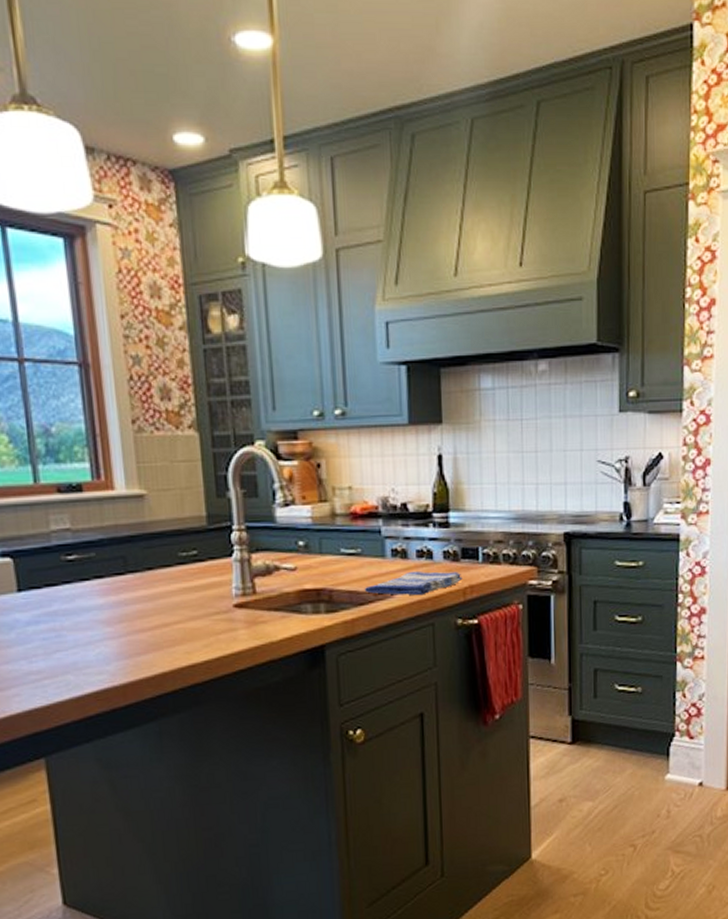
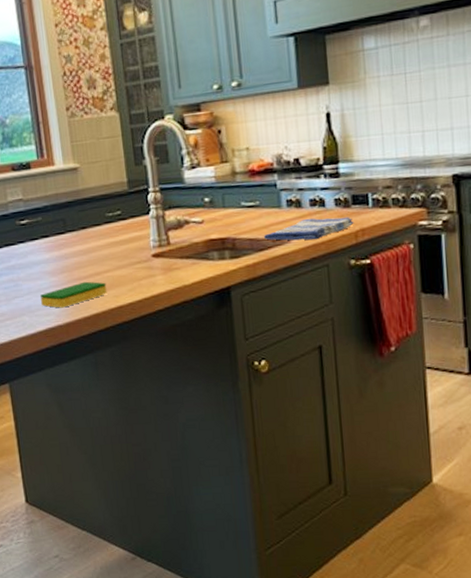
dish sponge: none [91,634,177,666] -> present [40,281,107,308]

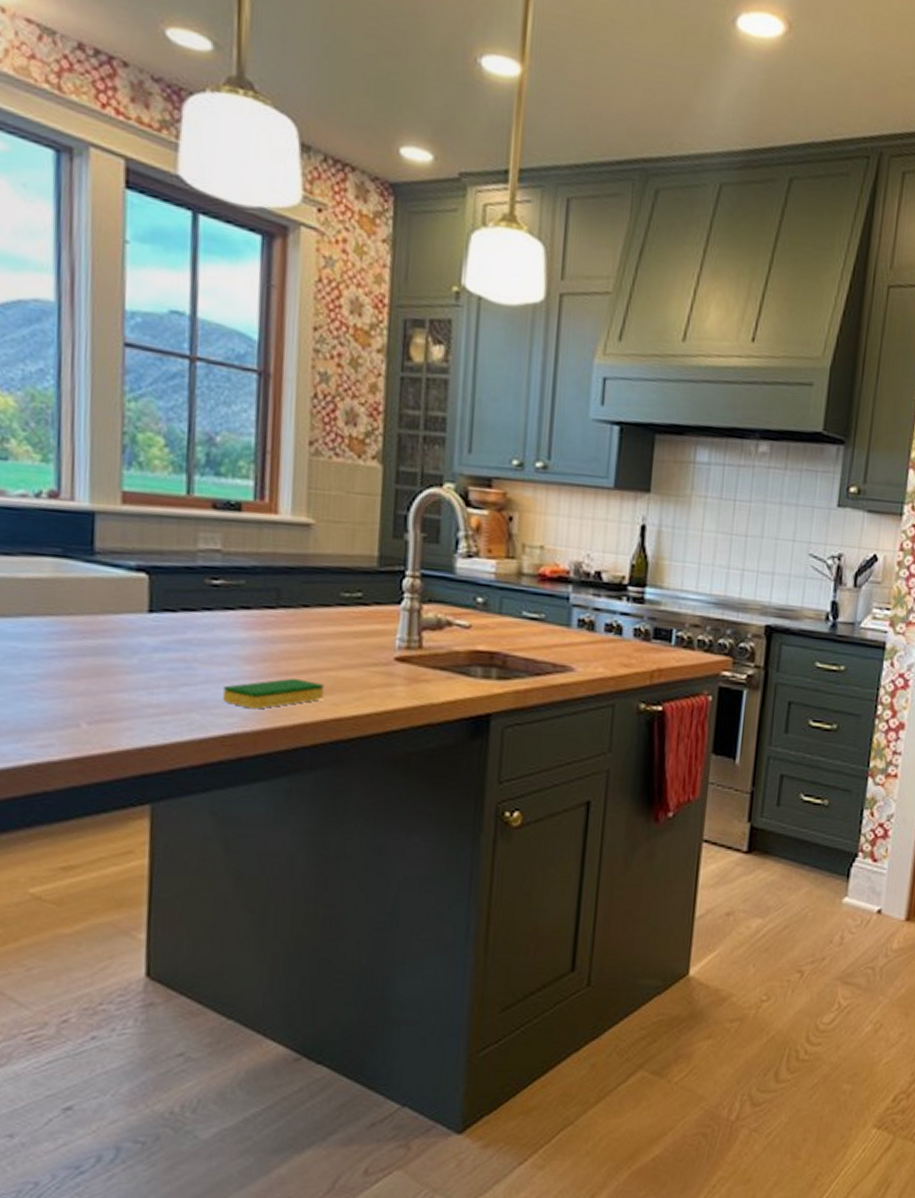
dish towel: present [263,217,354,241] -> none [542,645,652,673]

